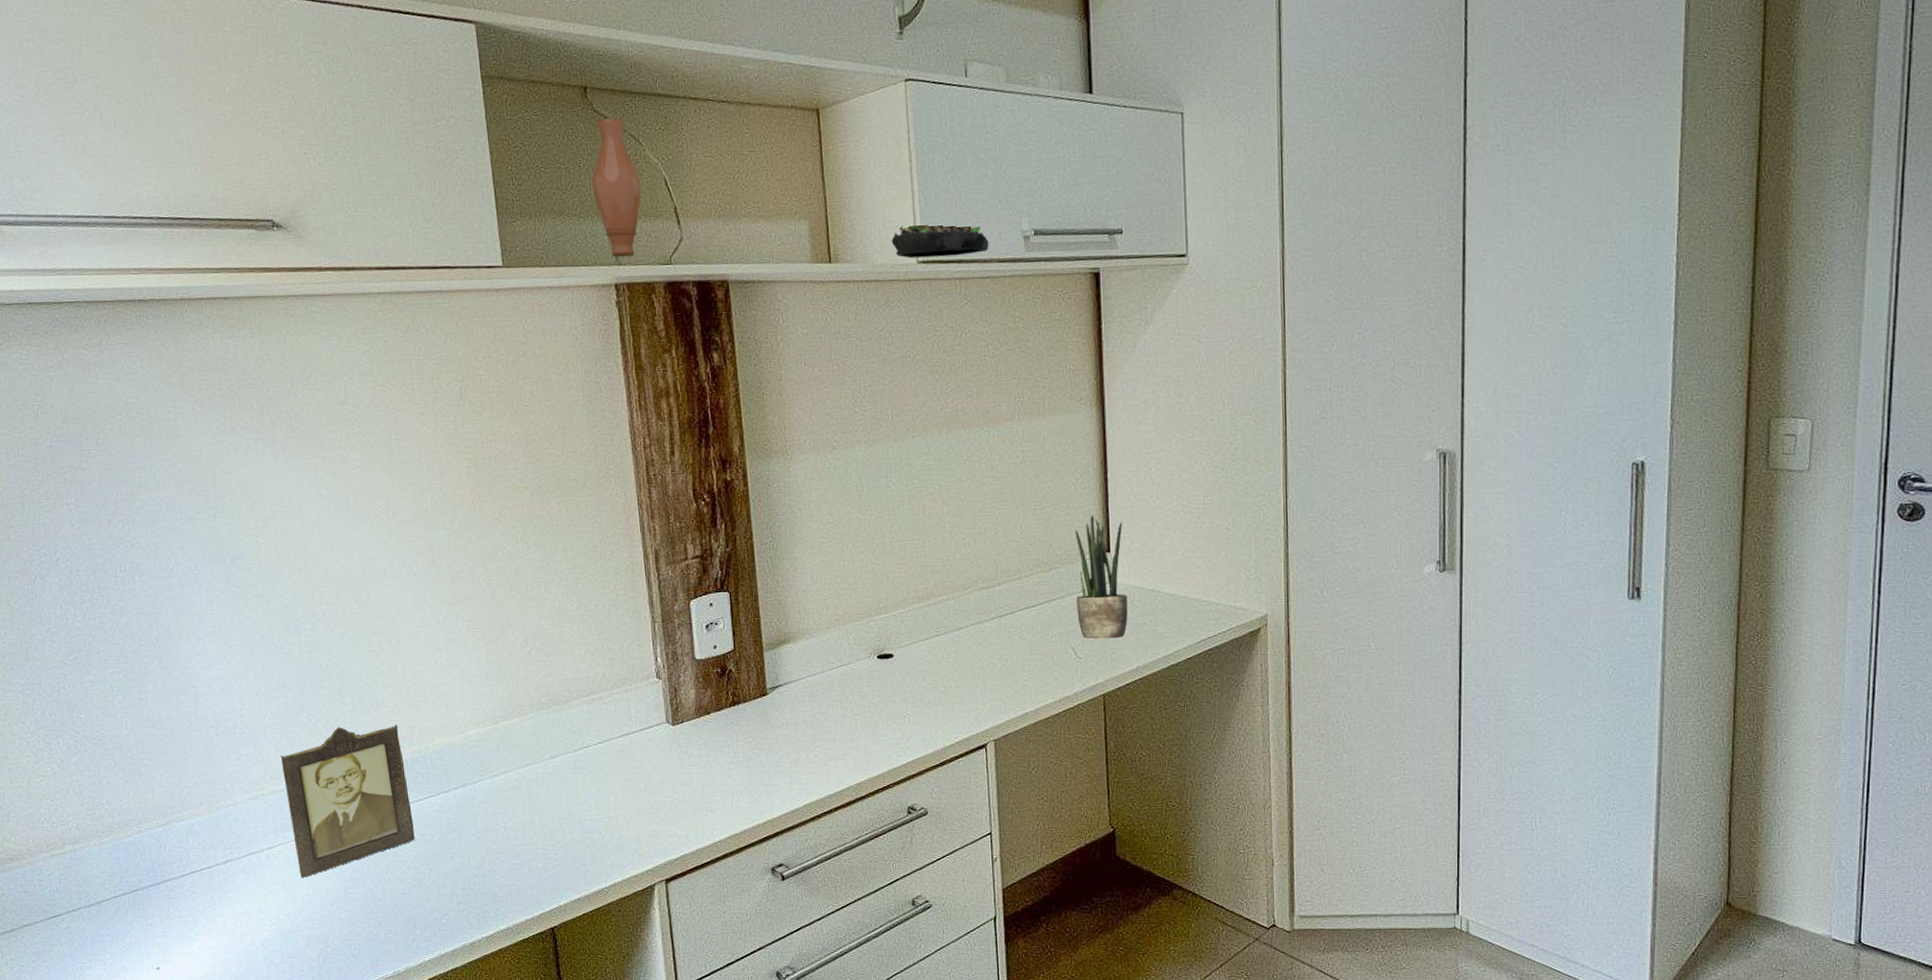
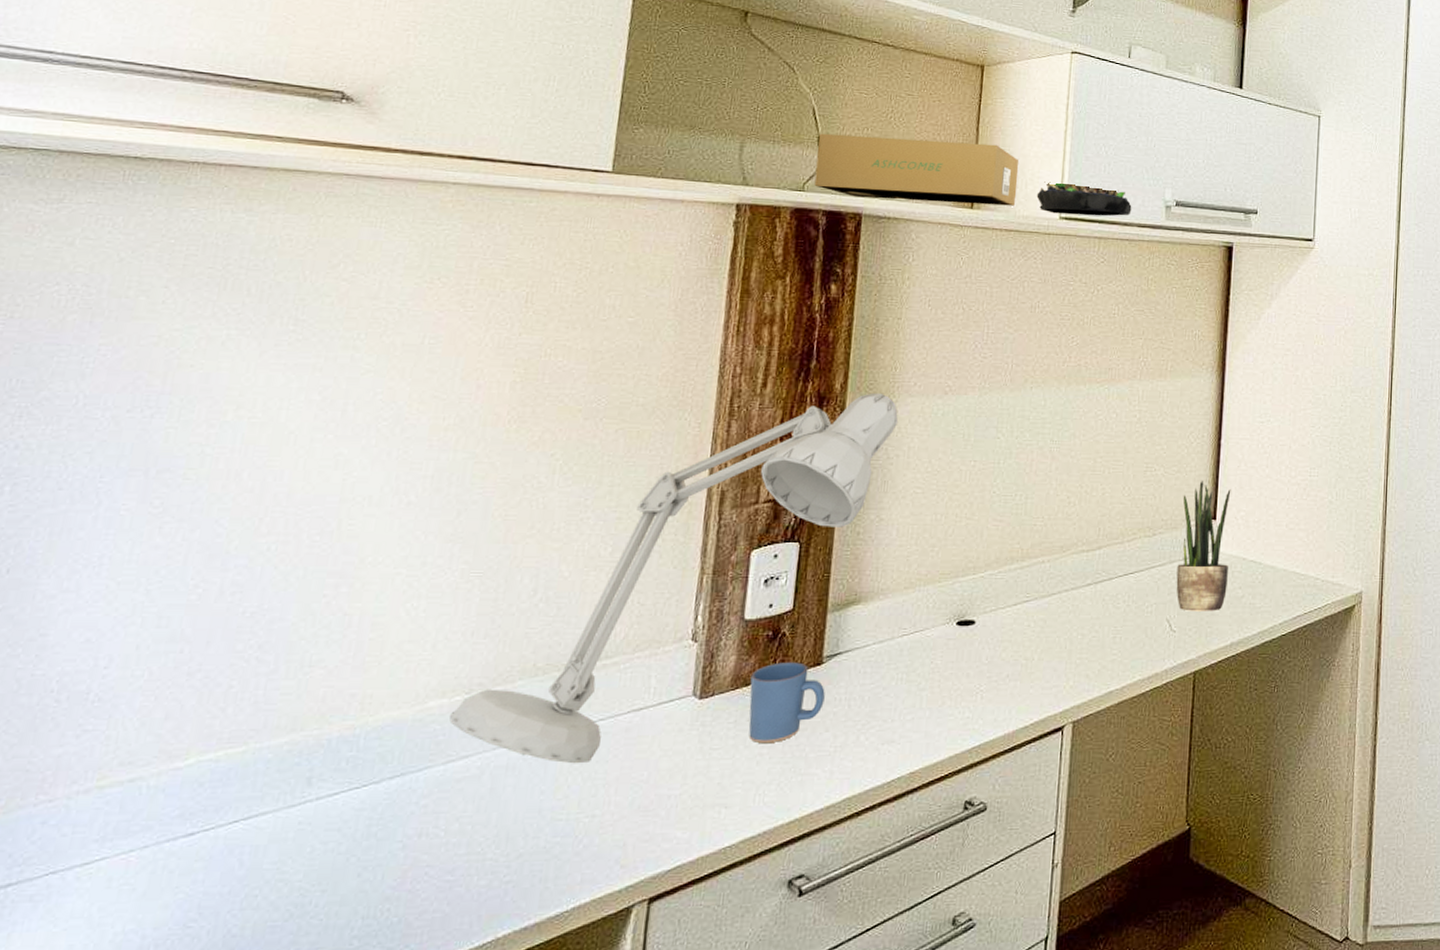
photo frame: present [280,724,415,878] -> none [120,692,332,907]
desk lamp: none [486,452,796,778] -> present [449,392,899,764]
vase: present [592,118,642,258] -> none [732,43,787,179]
box: none [675,192,871,265] -> present [814,133,1018,206]
mug: none [710,694,775,761] -> present [749,662,825,744]

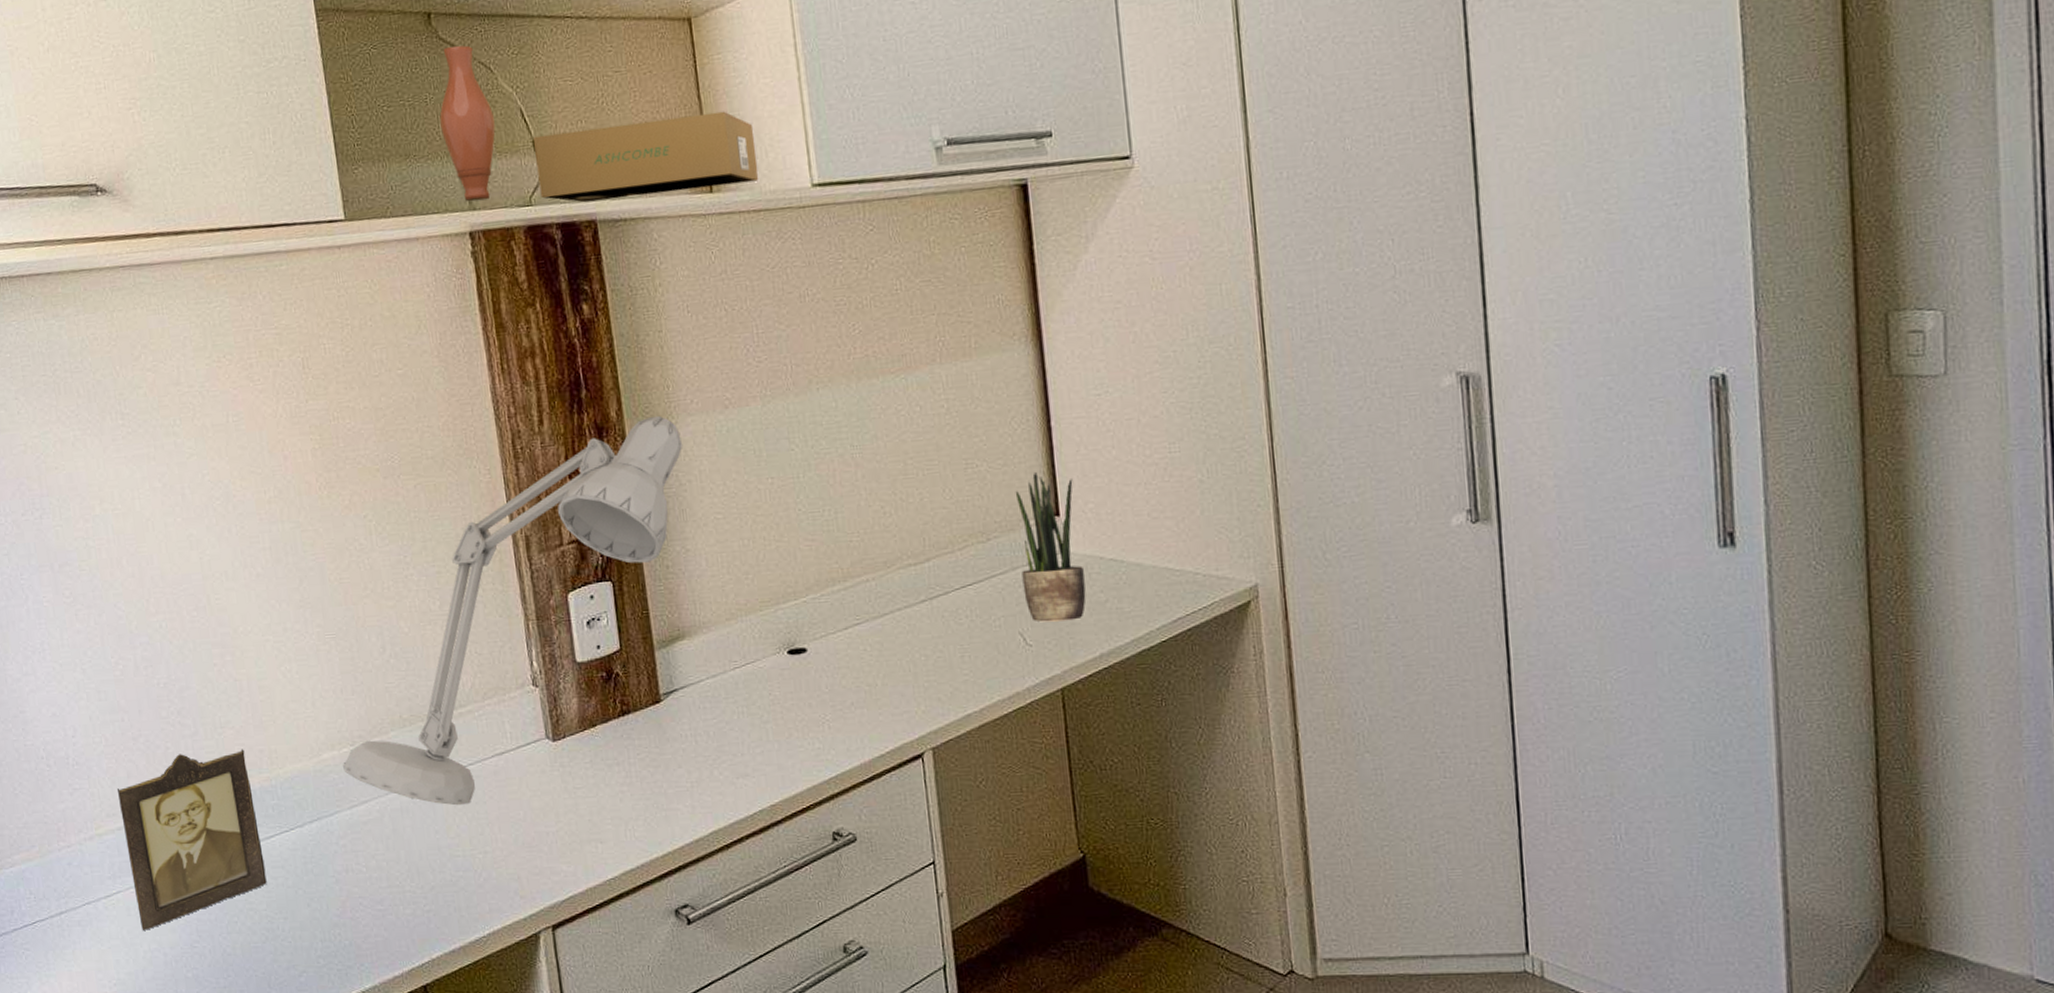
photo frame: none [120,692,332,907] -> present [116,749,267,930]
vase: none [732,43,787,179] -> present [439,45,496,202]
mug: present [749,662,825,744] -> none [595,701,671,782]
succulent plant: present [1036,181,1132,217] -> none [780,138,895,182]

